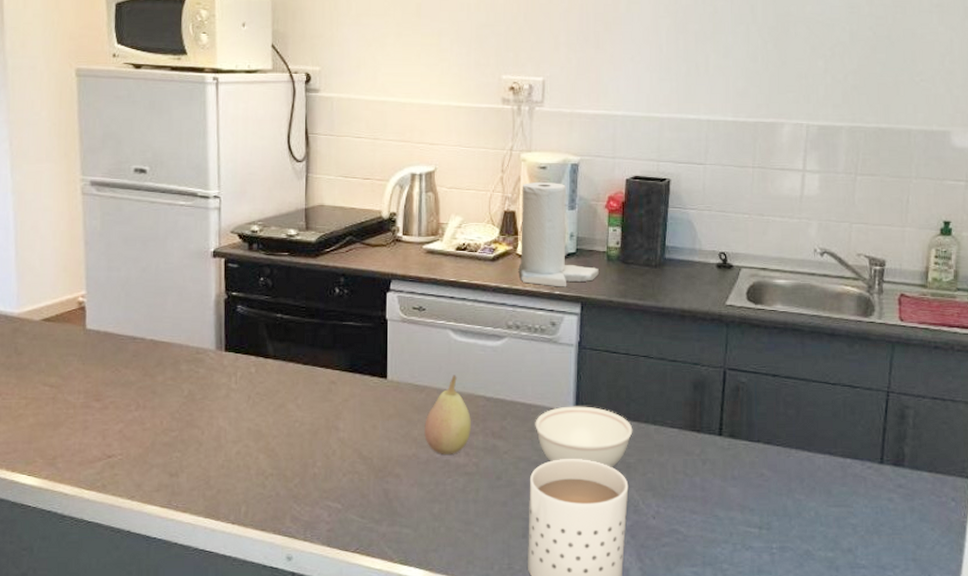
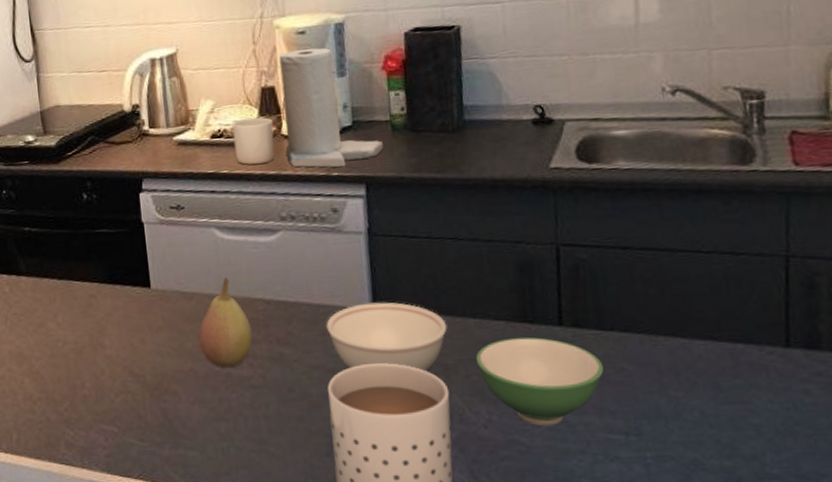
mug: none [475,236,510,278] -> present [231,117,275,165]
bowl: none [652,443,749,519] -> present [475,337,604,427]

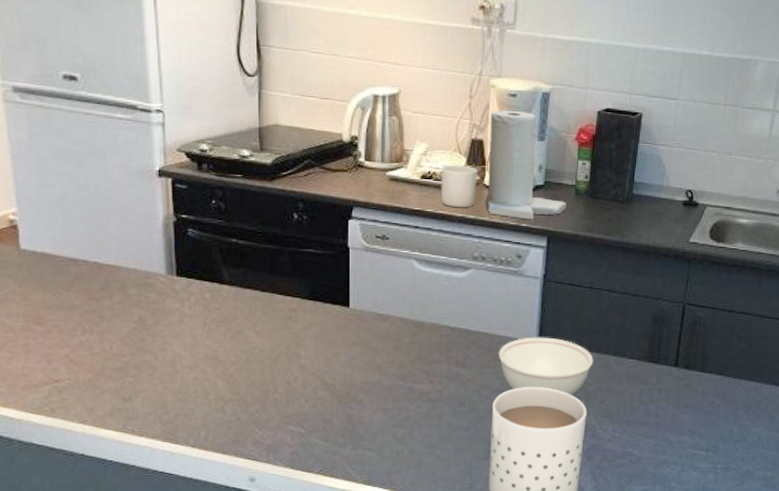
fruit: present [198,278,252,367] -> none [388,305,435,382]
bowl: present [475,337,604,427] -> none [610,373,701,443]

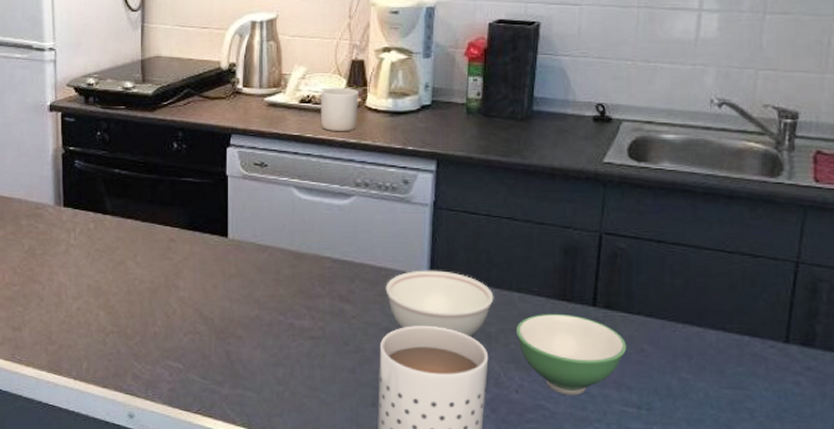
paper towel: present [485,110,566,220] -> none [367,27,457,143]
bowl: none [610,373,701,443] -> present [515,313,627,396]

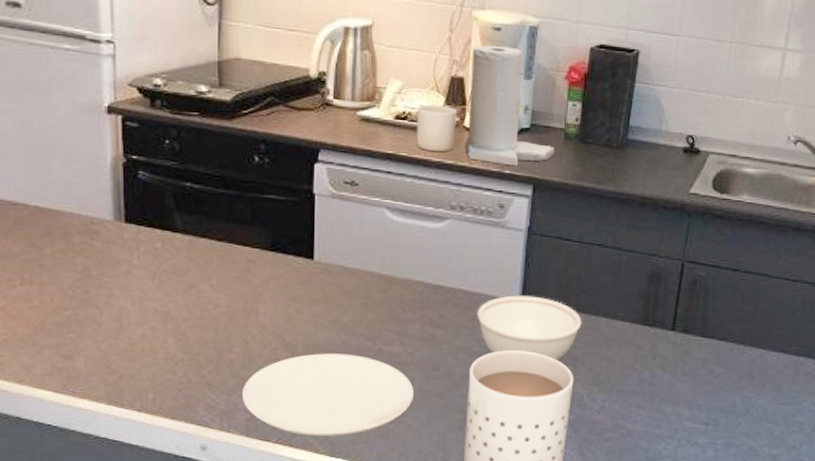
plate: none [164,327,325,409] -> present [241,353,414,436]
paper towel: none [367,27,457,143] -> present [465,44,555,167]
bowl: present [515,313,627,396] -> none [600,337,700,415]

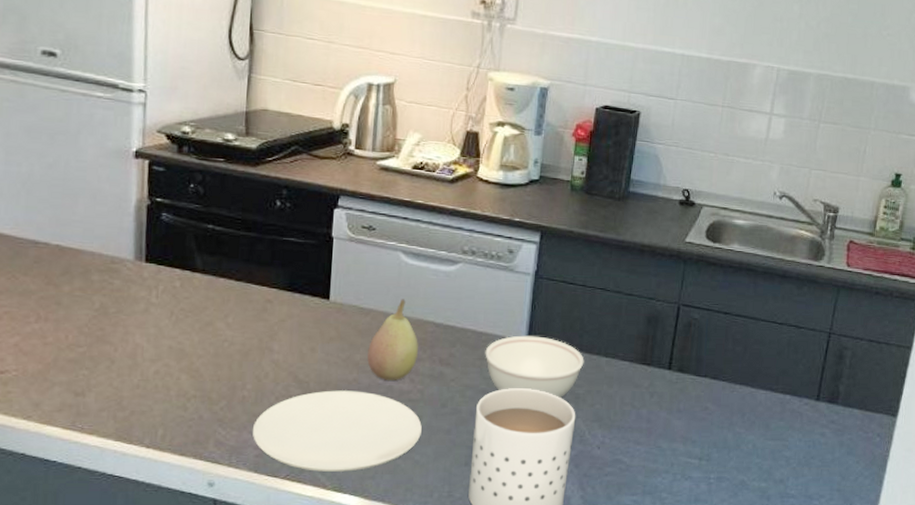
fruit: none [355,258,407,343] -> present [367,299,418,380]
mug: present [416,104,457,152] -> none [432,156,471,201]
paper towel: present [465,44,555,167] -> none [478,103,561,215]

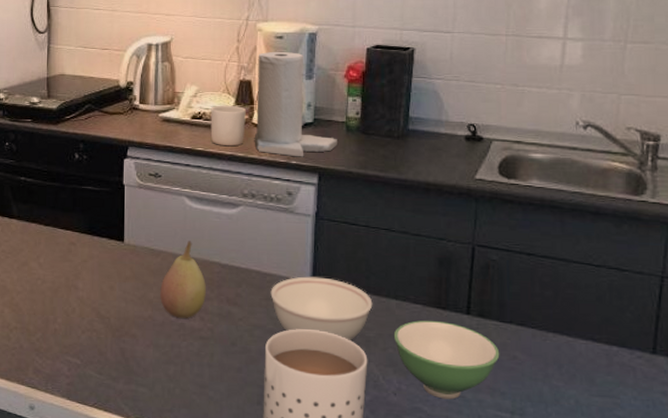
plate: present [252,390,422,472] -> none [63,326,214,404]
mug: none [432,156,471,201] -> present [210,105,246,147]
paper towel: none [478,103,561,215] -> present [254,51,337,157]
bowl: none [601,376,694,450] -> present [393,320,500,400]

